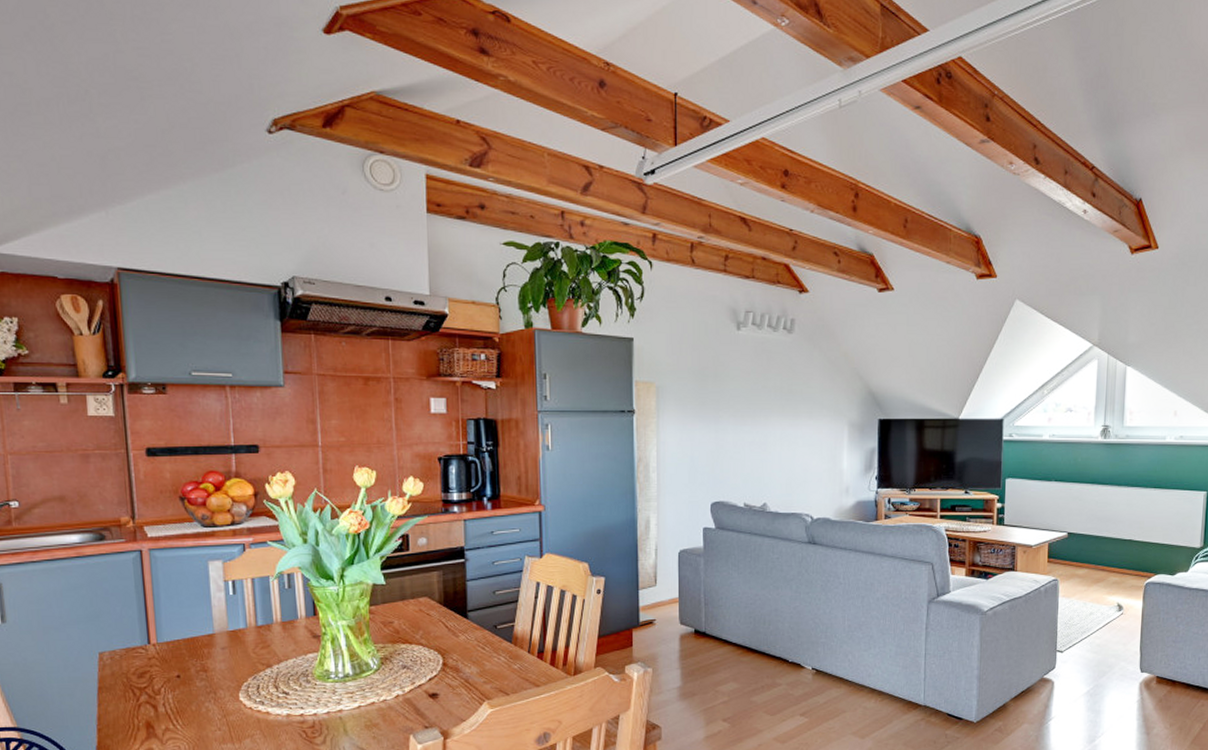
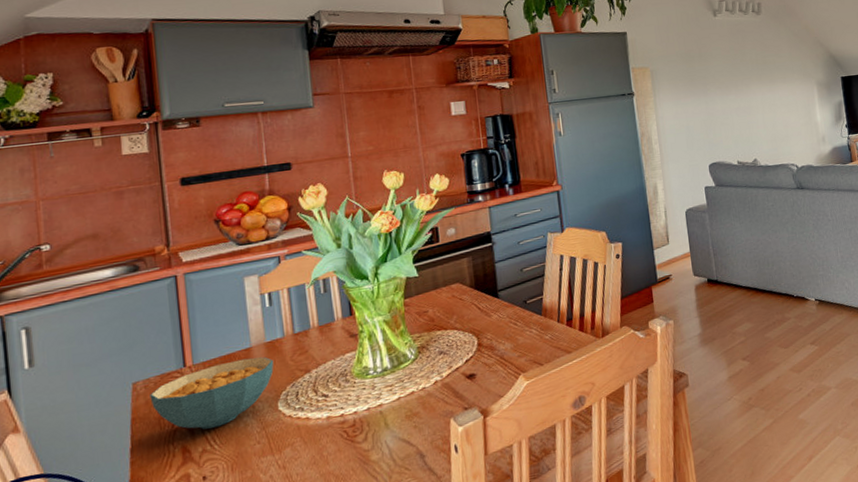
cereal bowl: none [115,644,237,708] -> present [150,357,274,430]

